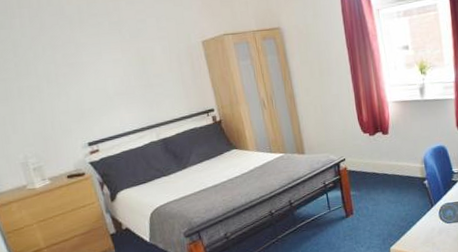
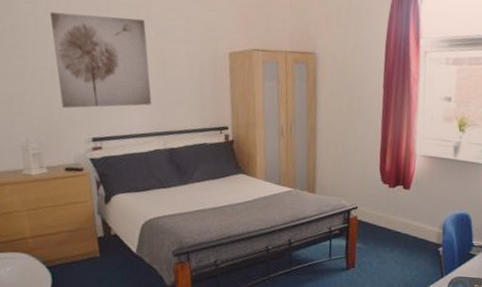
wall art: none [26,24,139,120] -> present [49,11,152,108]

